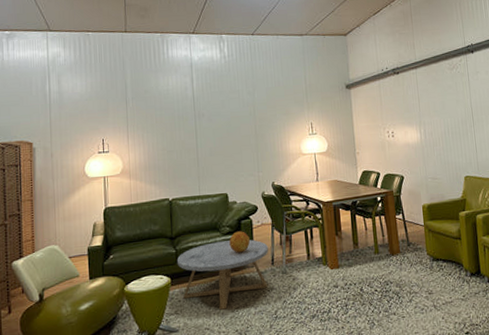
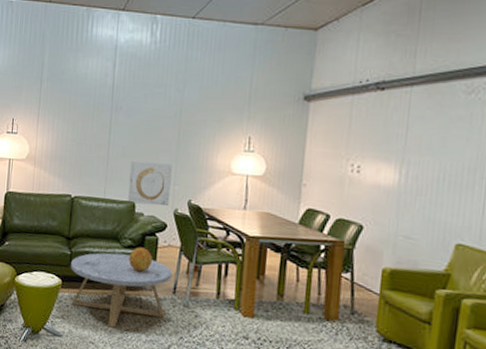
wall art: none [218,155,257,195] -> present [127,161,172,206]

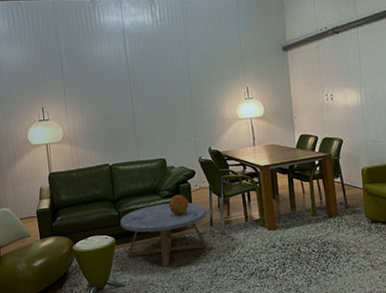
wall art: present [127,161,172,206] -> none [155,121,194,160]

